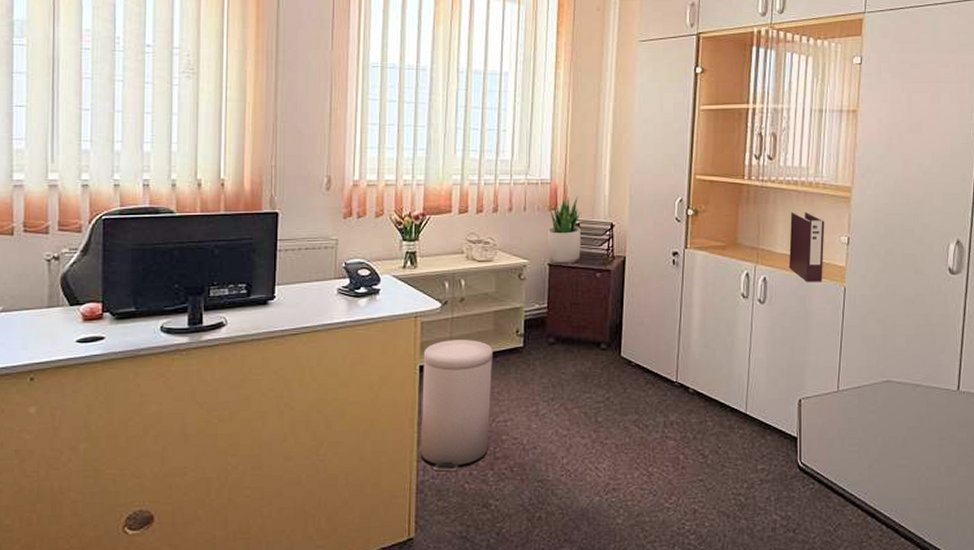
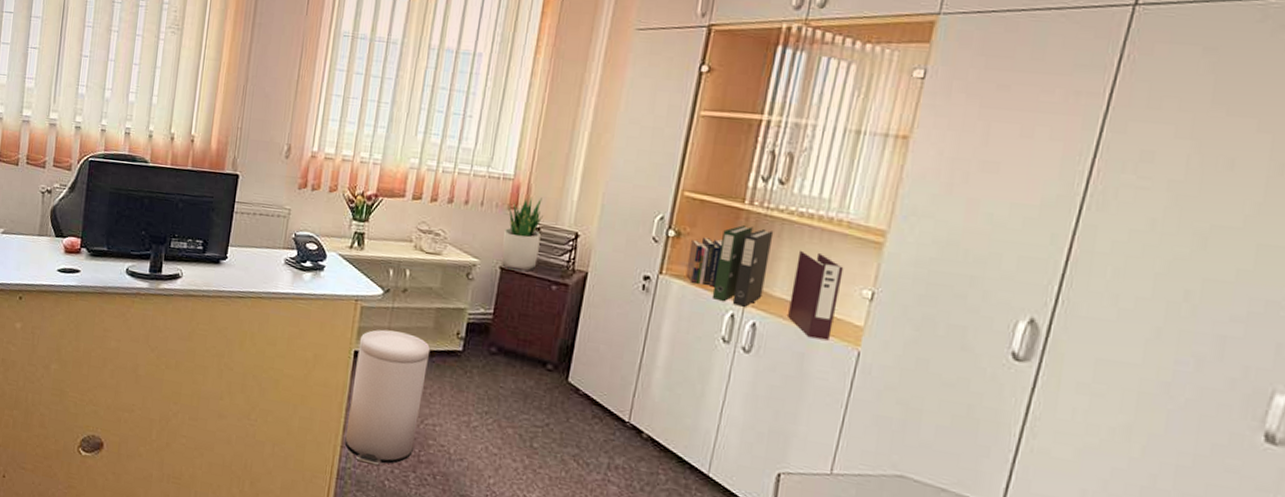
books: none [706,212,732,253] -> present [685,237,724,287]
binder: none [729,198,770,267] -> present [711,225,774,308]

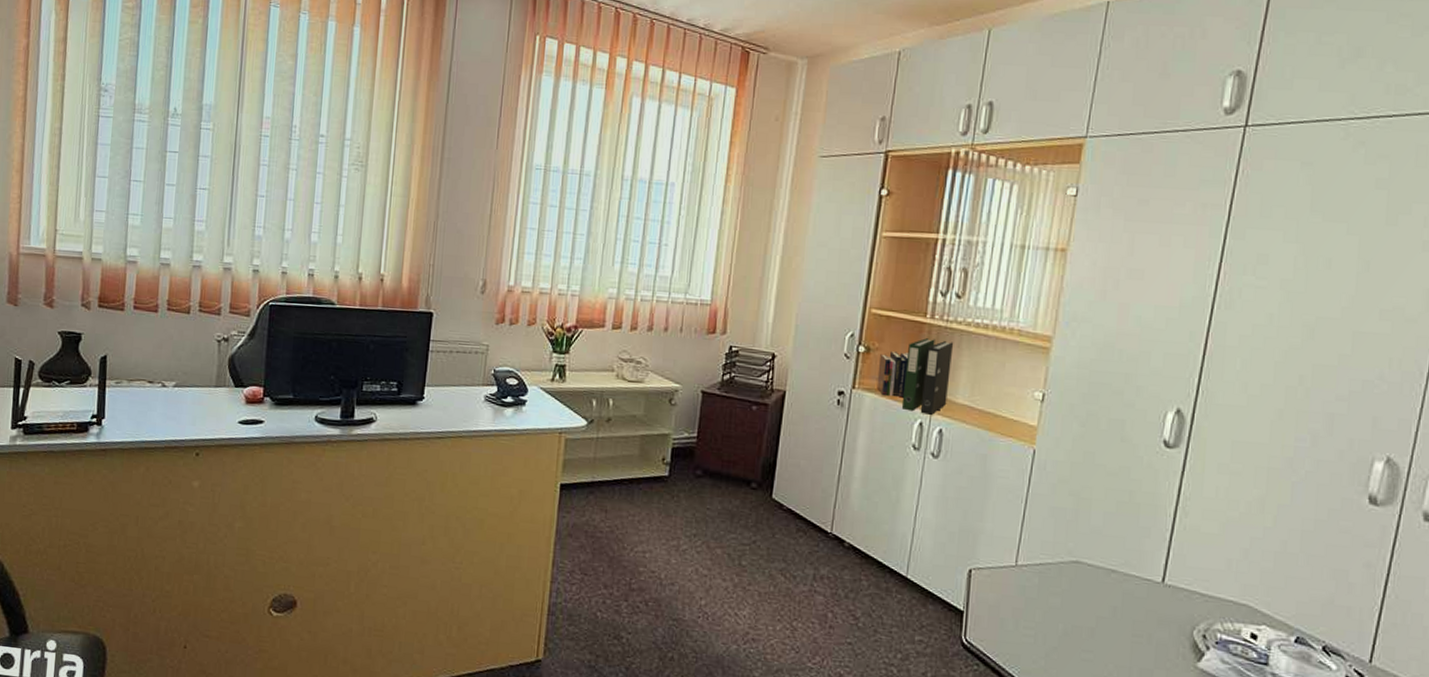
pedal bin: present [345,329,431,467] -> none [554,460,637,599]
planter: present [502,196,543,272] -> none [703,320,741,394]
binder: present [788,250,844,341] -> none [970,358,1017,441]

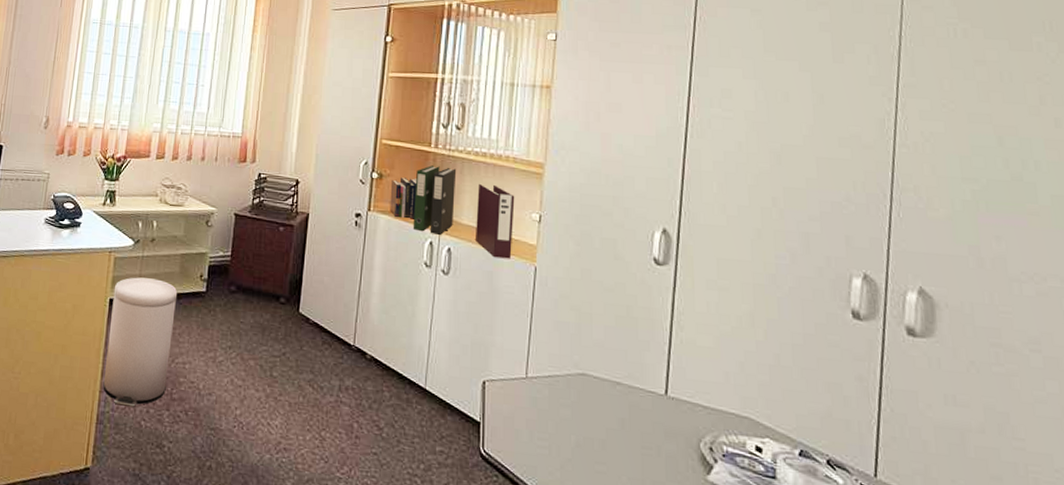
pedal bin: none [554,460,637,599] -> present [103,277,178,408]
binder: none [970,358,1017,441] -> present [476,183,515,259]

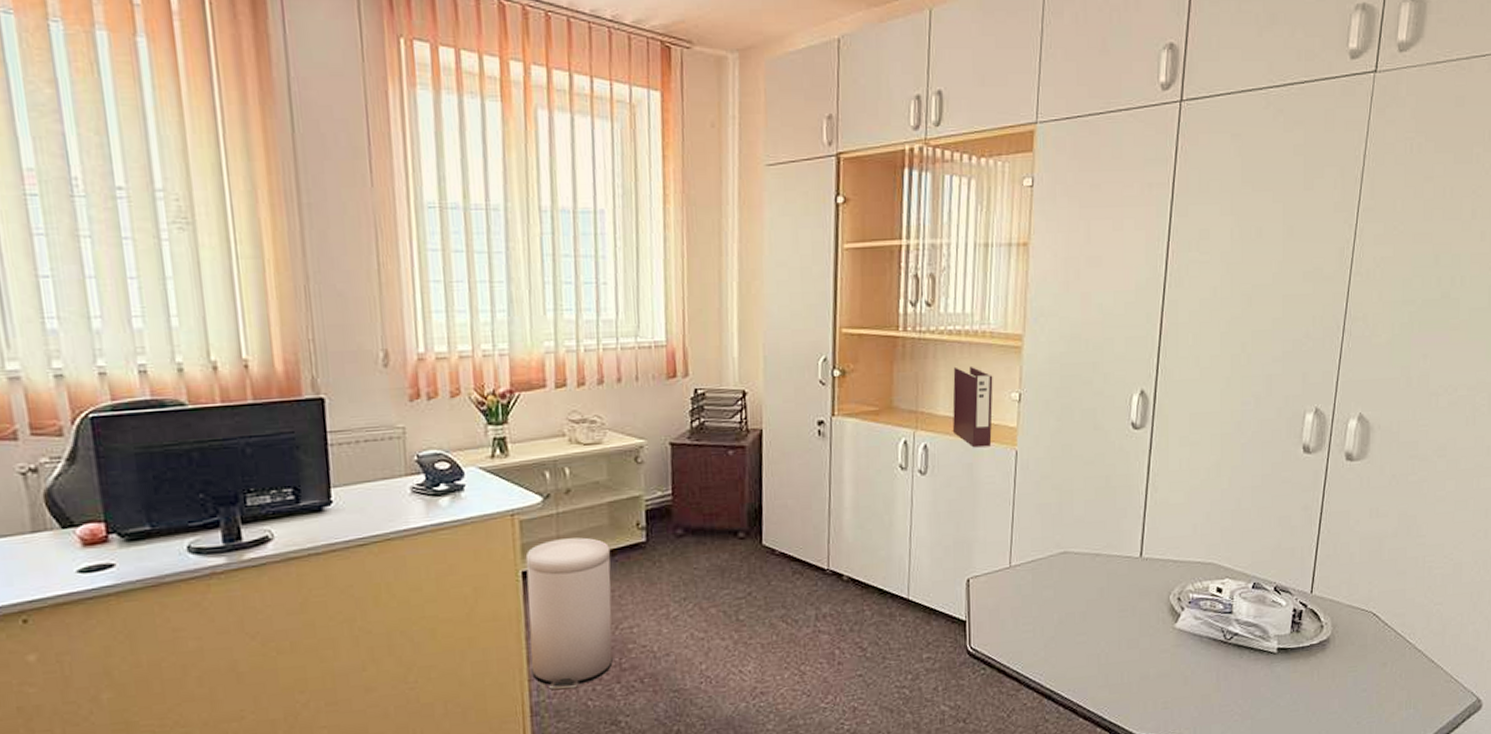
books: present [390,177,418,219] -> none [855,370,886,420]
binder: present [412,165,457,236] -> none [883,352,929,433]

